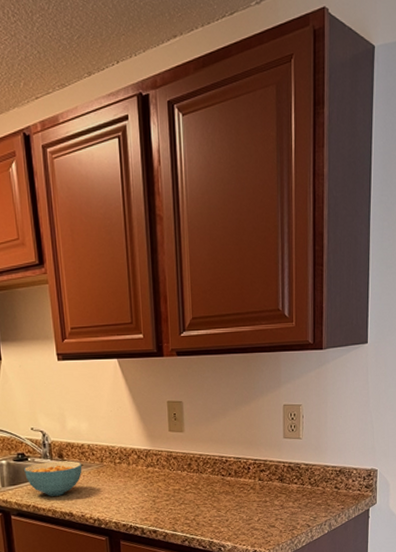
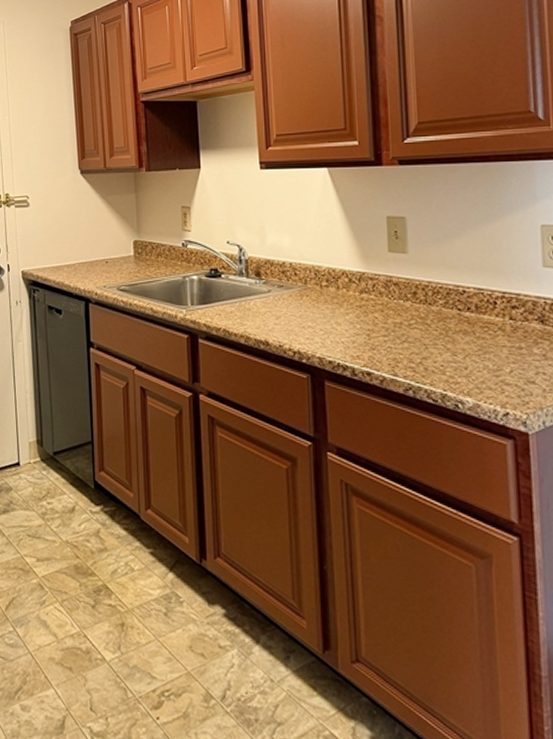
cereal bowl: present [24,460,82,496] -> none [217,280,282,320]

